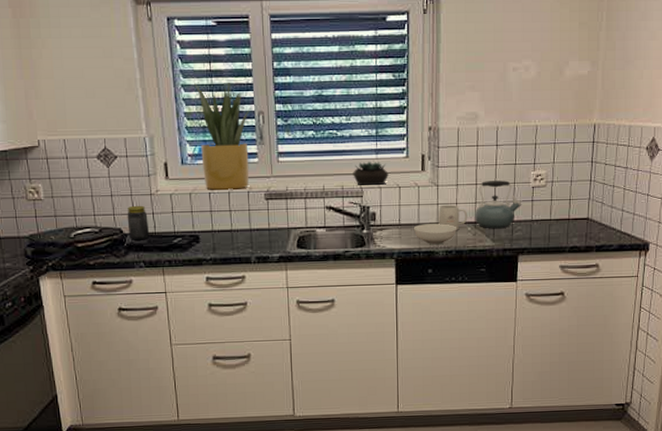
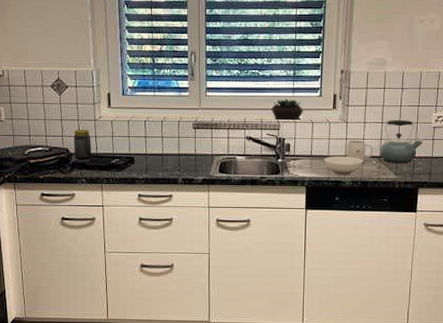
planter: present [193,81,251,190] -> none [136,23,184,119]

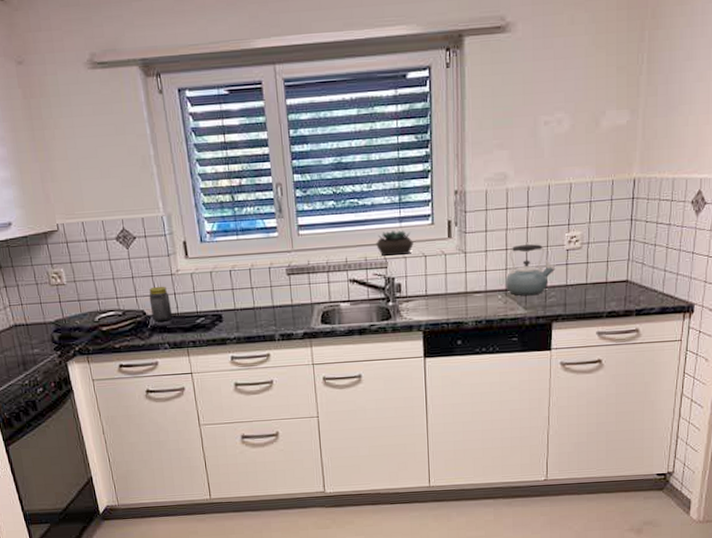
bowl: present [323,156,363,175] -> none [440,292,487,315]
mug: present [346,140,373,163] -> none [466,272,498,299]

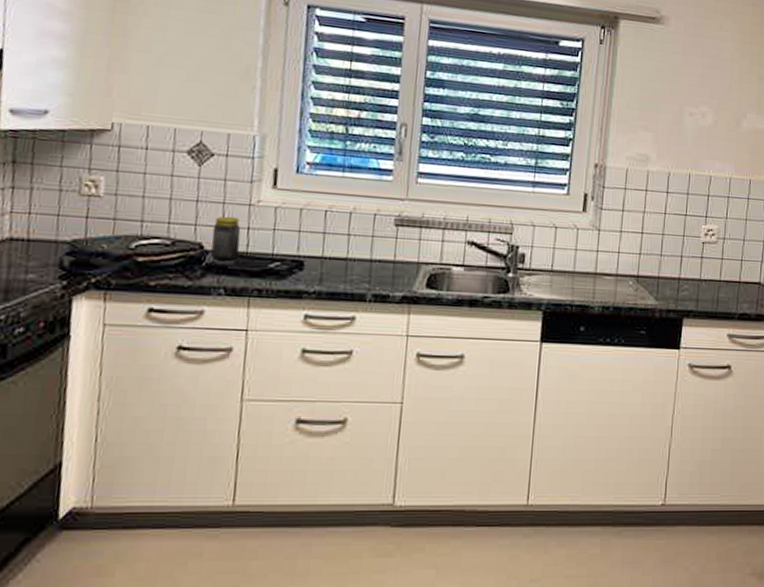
succulent plant: present [376,230,413,256] -> none [503,194,545,223]
kettle: present [504,244,556,296] -> none [637,230,691,286]

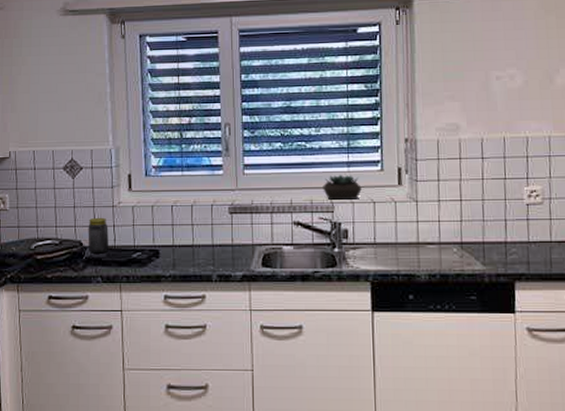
succulent plant: none [503,194,545,223] -> present [323,174,362,200]

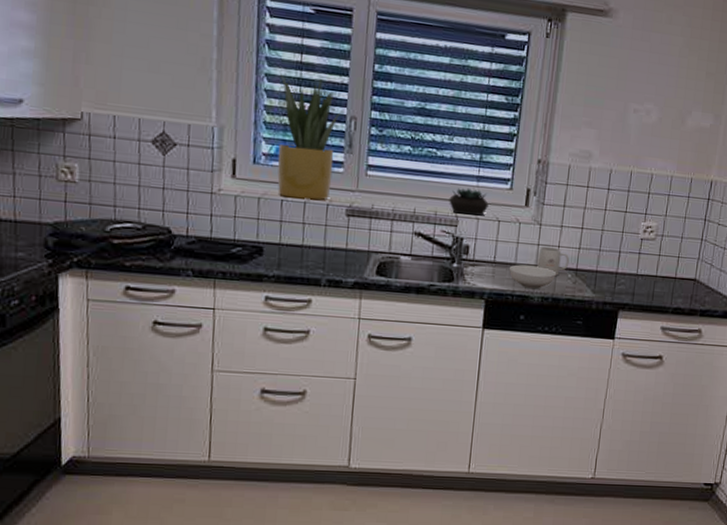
jar: present [88,217,109,254] -> none [178,203,205,245]
planter: none [161,94,217,203] -> present [277,71,342,201]
bowl: none [390,243,441,267] -> present [509,264,557,289]
mug: none [418,222,453,251] -> present [536,246,570,276]

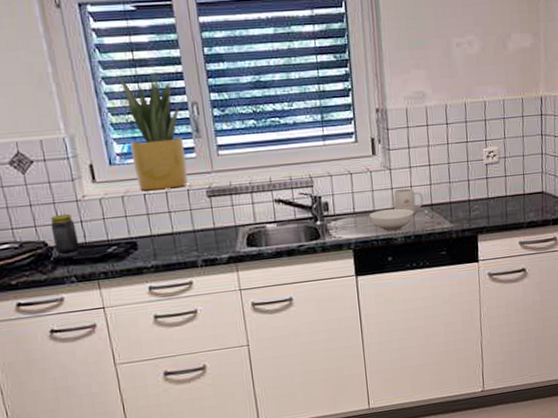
jar: none [178,203,205,245] -> present [51,213,80,254]
succulent plant: present [449,188,489,216] -> none [300,148,339,175]

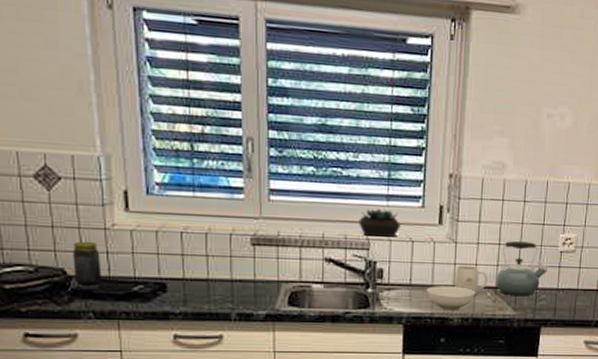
planter: present [114,72,188,191] -> none [164,91,237,230]
succulent plant: none [300,148,339,175] -> present [359,208,400,237]
kettle: none [429,159,477,210] -> present [494,241,548,297]

